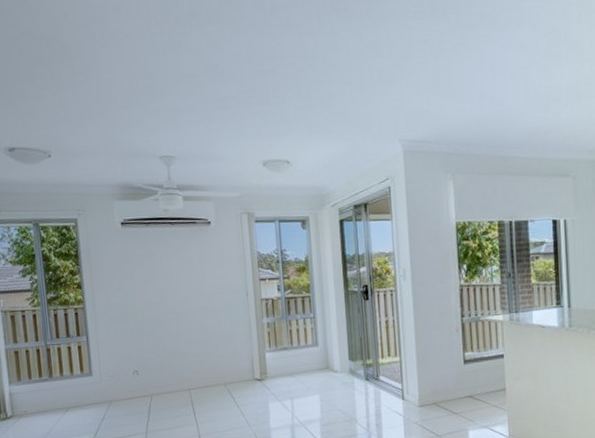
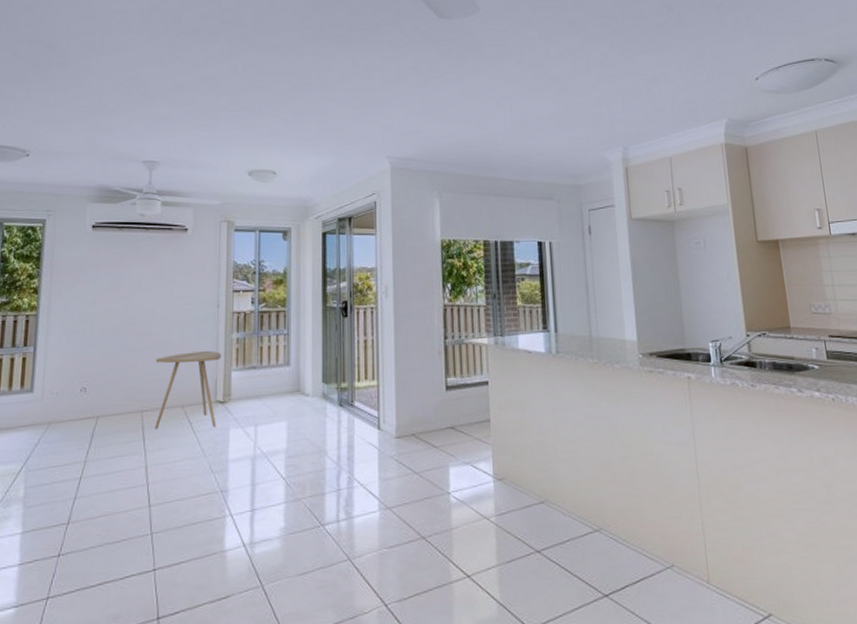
side table: none [196,334,257,405] -> present [155,350,222,430]

